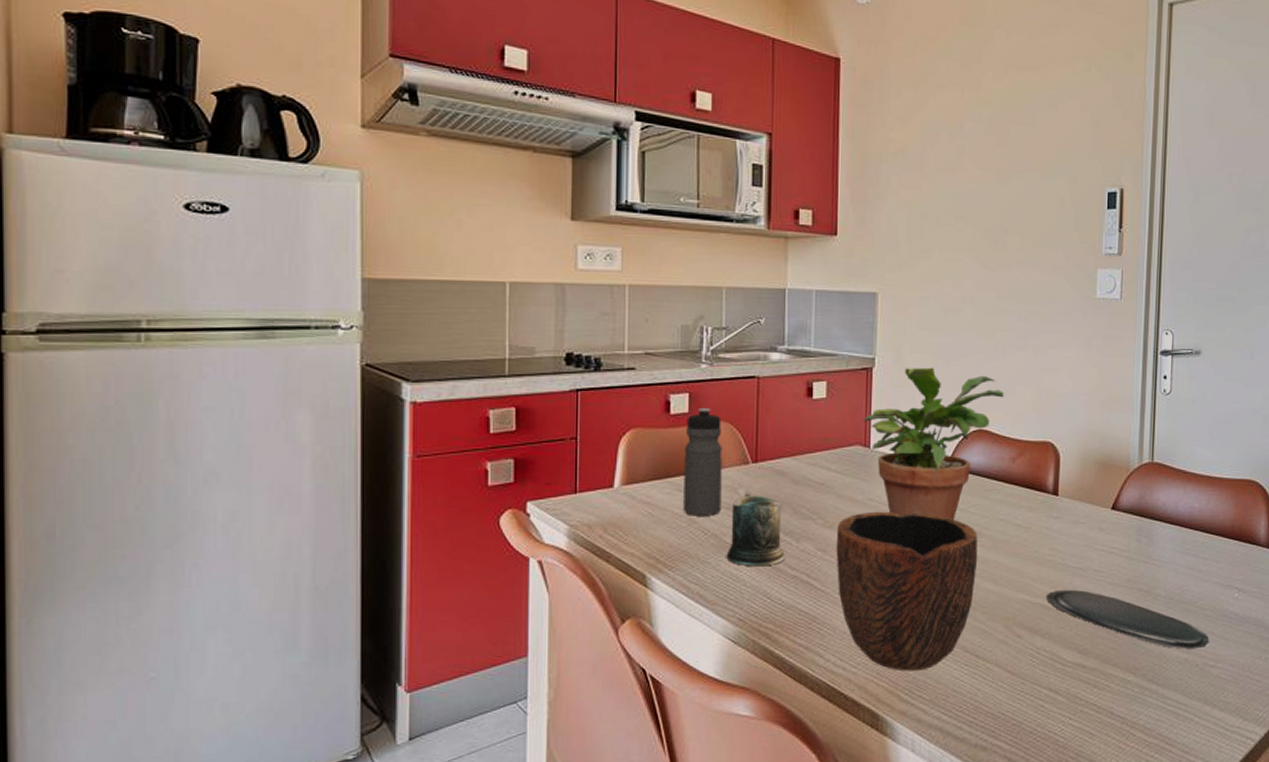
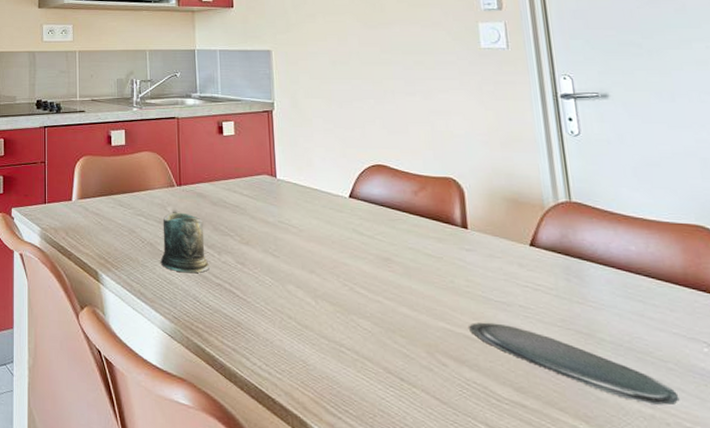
water bottle: present [683,407,722,516] -> none [123,141,154,228]
bowl: present [836,511,978,671] -> none [252,232,391,386]
potted plant: present [864,367,1004,520] -> none [269,110,398,246]

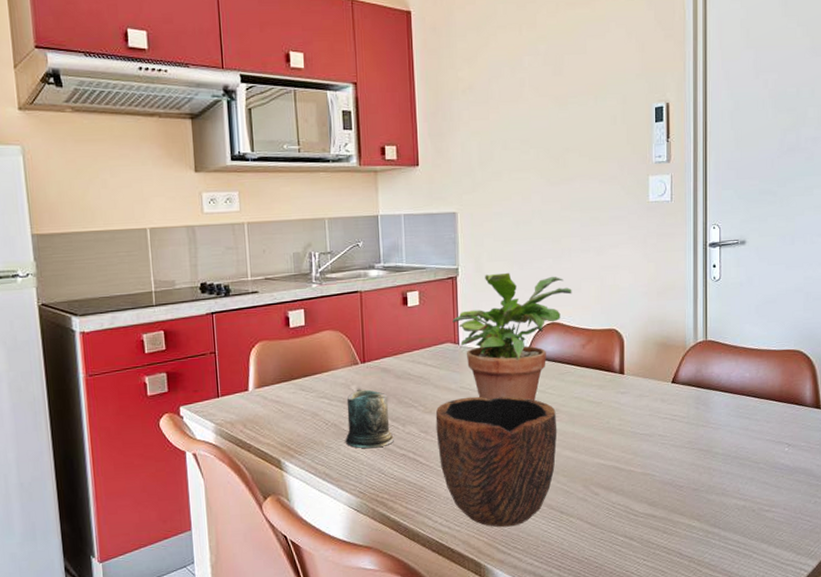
bowl: none [252,232,391,386] -> present [435,396,557,527]
potted plant: none [269,110,398,246] -> present [452,272,572,401]
oval tray: present [469,322,680,406] -> none [618,452,764,498]

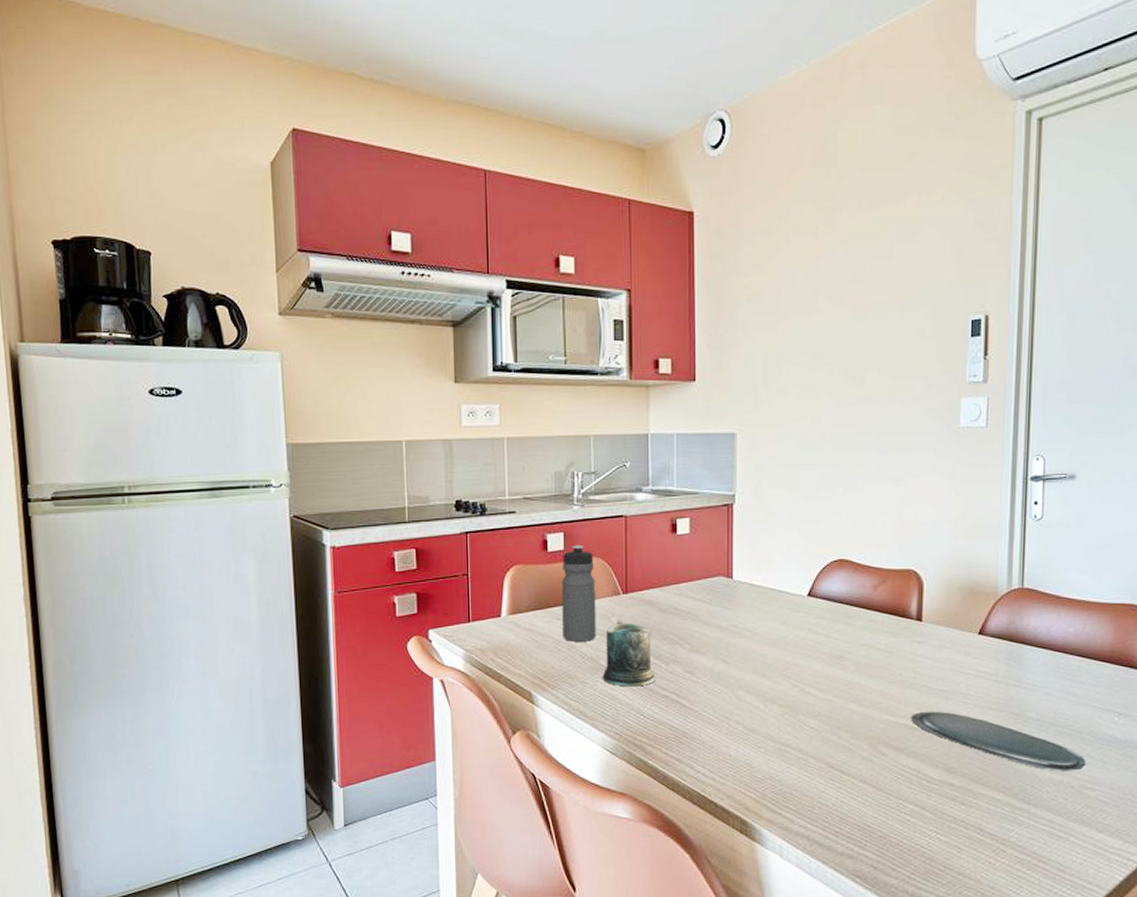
water bottle: none [304,320,338,410] -> present [562,544,596,642]
bowl: present [435,396,557,527] -> none [703,637,841,784]
potted plant: present [452,272,572,401] -> none [726,501,865,645]
oval tray: none [618,452,764,498] -> present [911,711,1086,771]

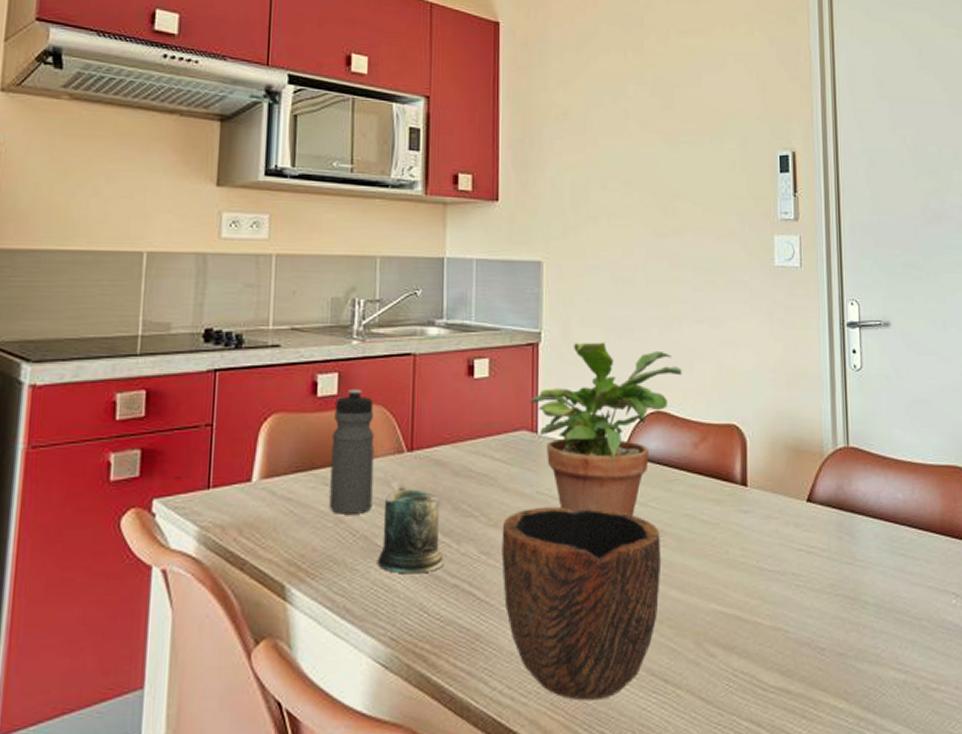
bowl: none [703,637,841,784] -> present [501,506,662,701]
potted plant: none [726,501,865,645] -> present [530,342,682,516]
oval tray: present [911,711,1086,771] -> none [741,597,929,669]

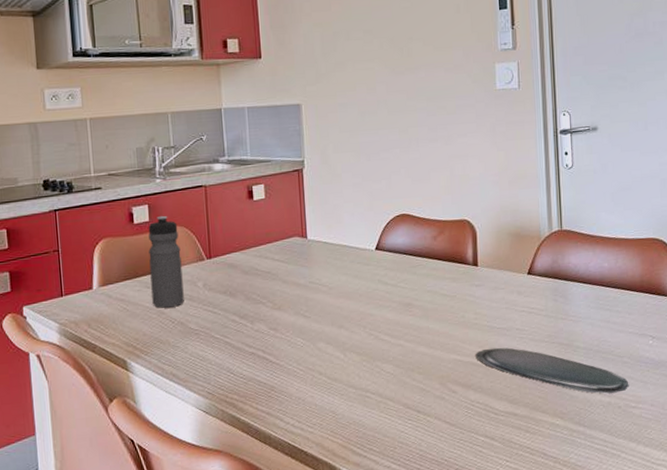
mug: present [377,487,444,574] -> none [192,285,243,348]
bowl: present [501,506,662,701] -> none [284,290,411,428]
potted plant: present [530,342,682,516] -> none [299,163,421,295]
oval tray: none [741,597,929,669] -> present [475,347,629,394]

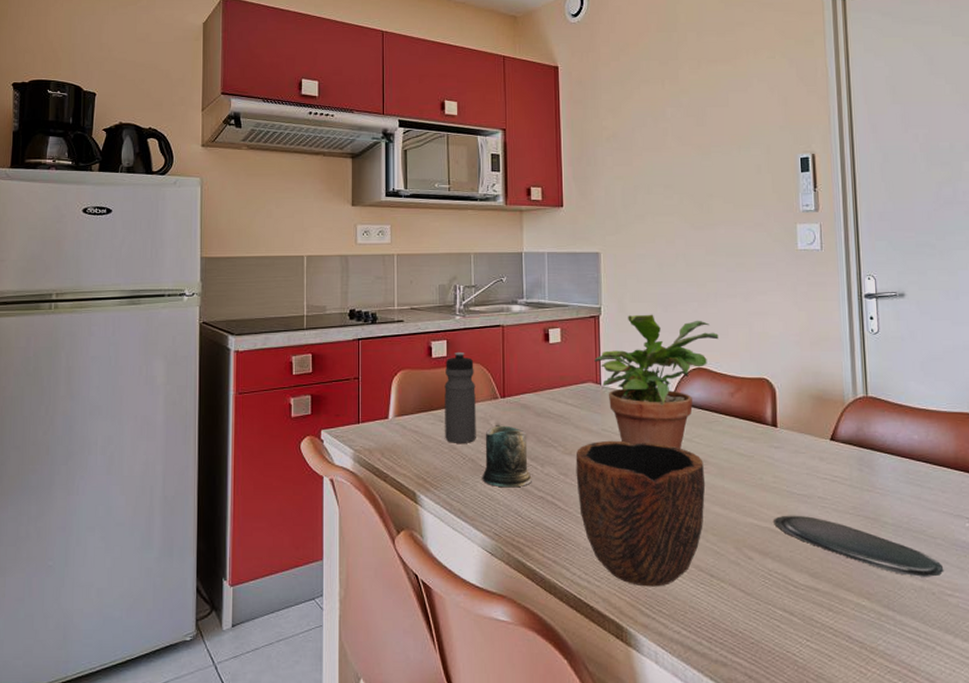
mug: none [192,285,243,348] -> present [482,424,532,488]
bowl: none [284,290,411,428] -> present [575,440,706,587]
potted plant: none [299,163,421,295] -> present [594,314,719,449]

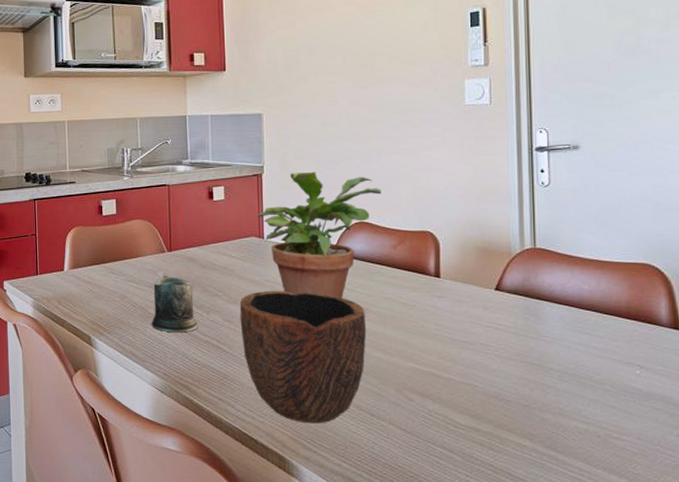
water bottle: present [444,351,476,443] -> none [115,209,145,293]
oval tray: present [774,515,944,577] -> none [435,360,611,421]

